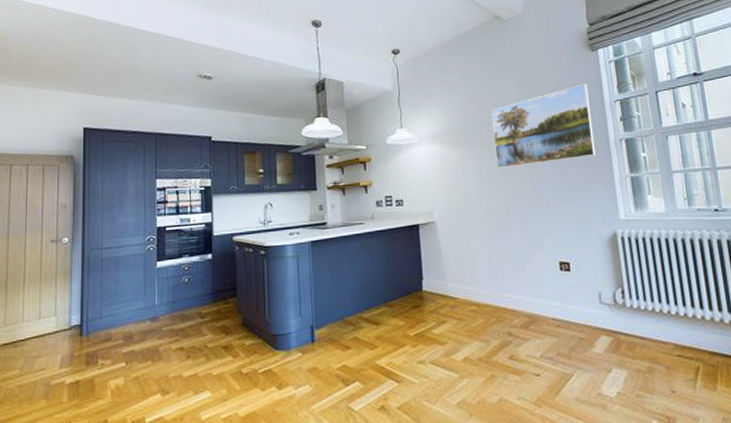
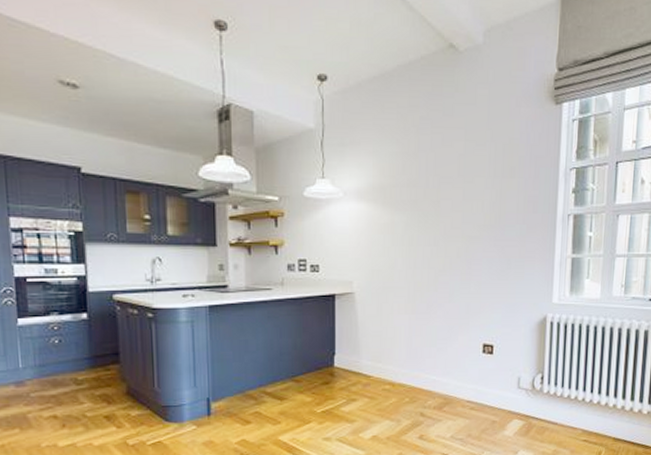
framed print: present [492,84,596,168] -> none [430,144,544,237]

